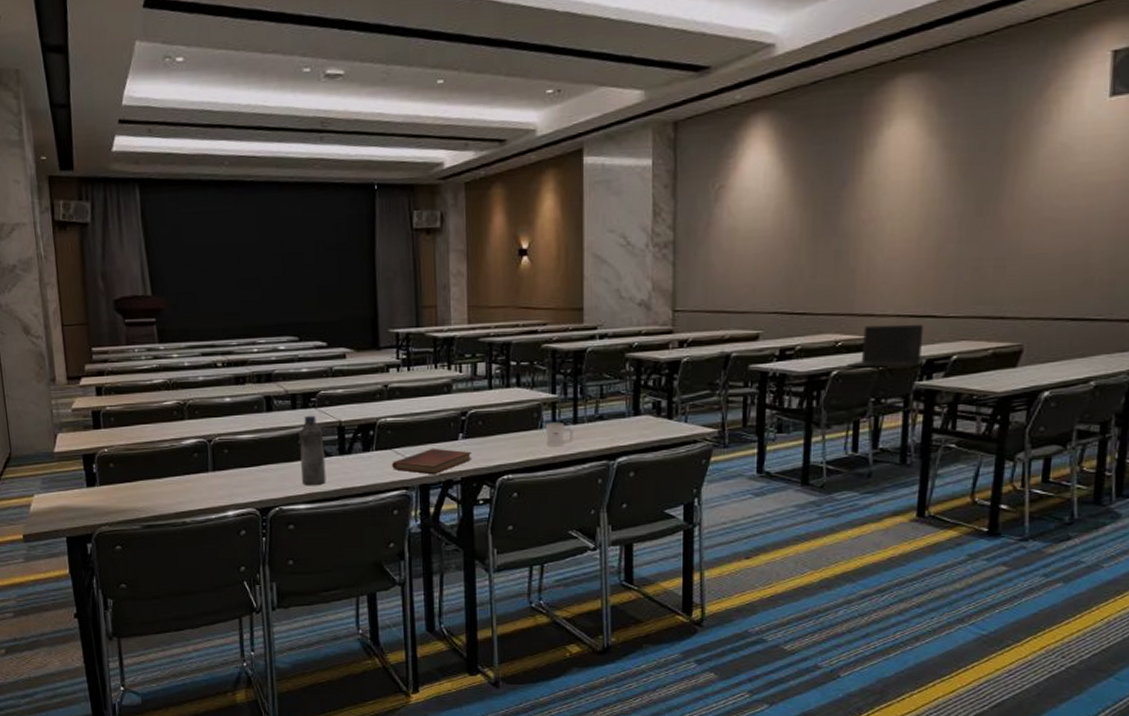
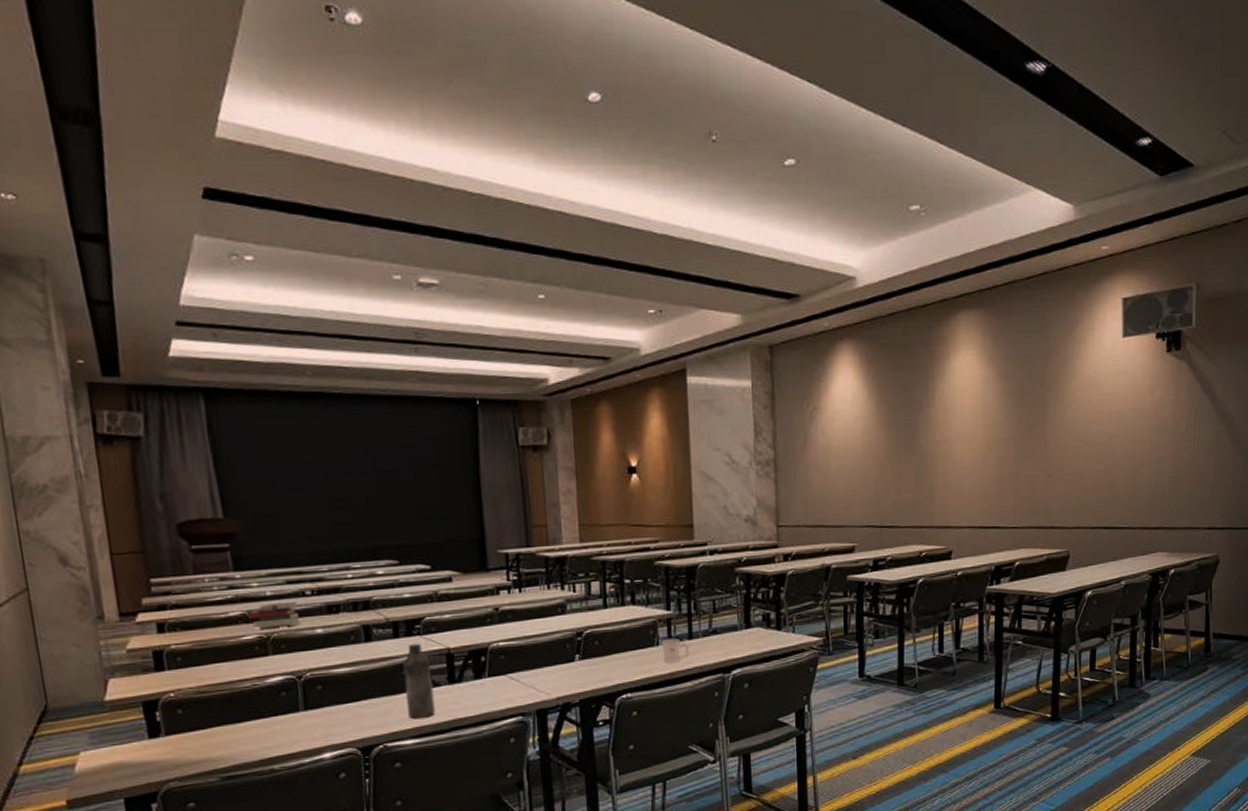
books: none [168,372,213,396] -> present [247,601,301,629]
diary: present [391,448,473,475] -> none [505,670,590,699]
laptop: present [846,324,924,369] -> none [930,534,992,576]

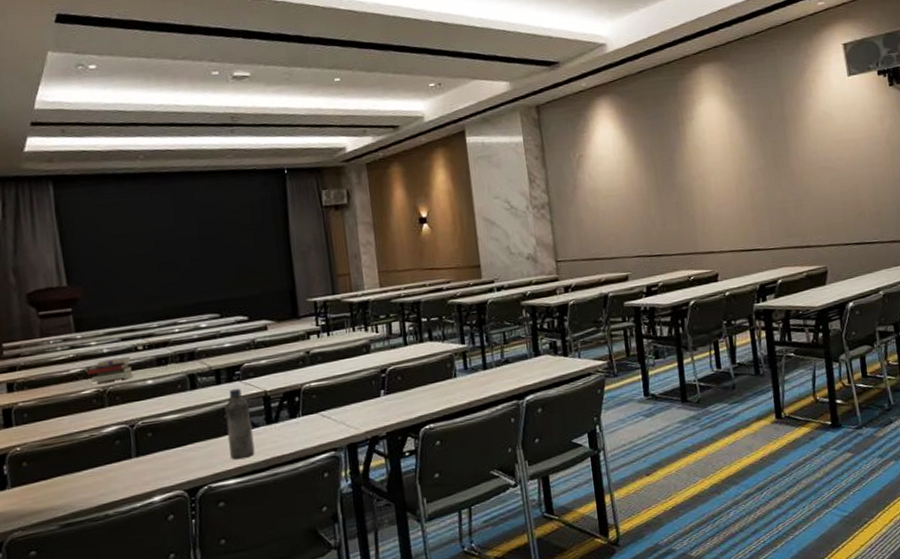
mug: present [661,638,690,663] -> none [458,370,486,394]

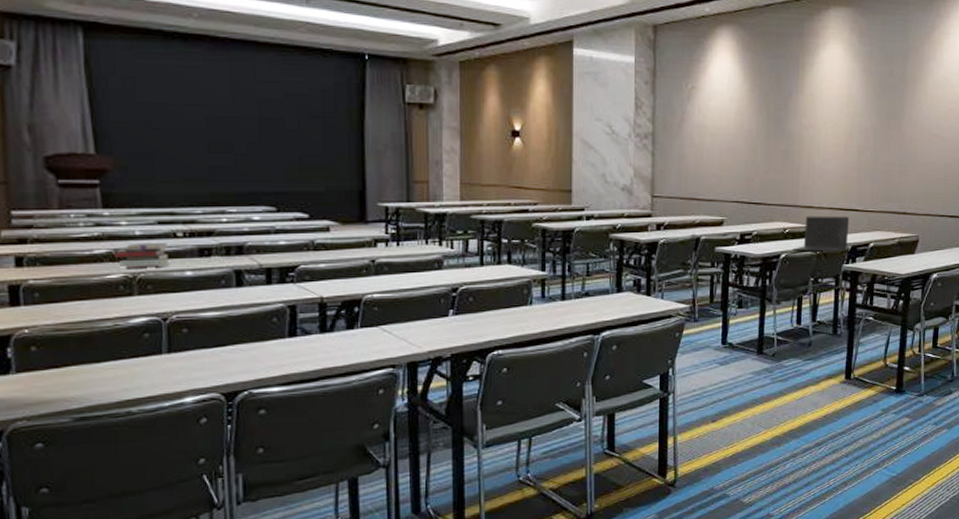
water bottle: present [224,388,255,460] -> none [273,291,305,367]
laptop: none [700,257,756,297] -> present [792,216,850,253]

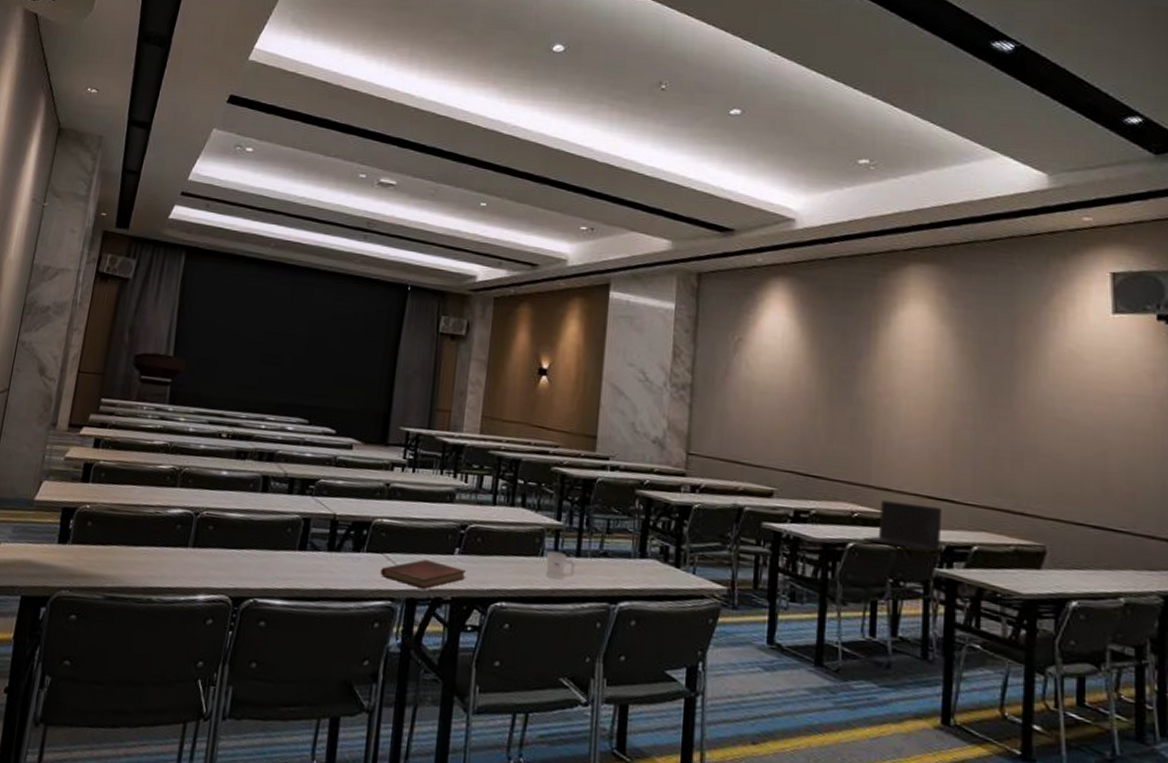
books: present [114,242,170,268] -> none [168,439,213,465]
diary: none [377,324,463,352] -> present [379,559,467,589]
mug: none [534,299,562,322] -> present [546,551,576,580]

